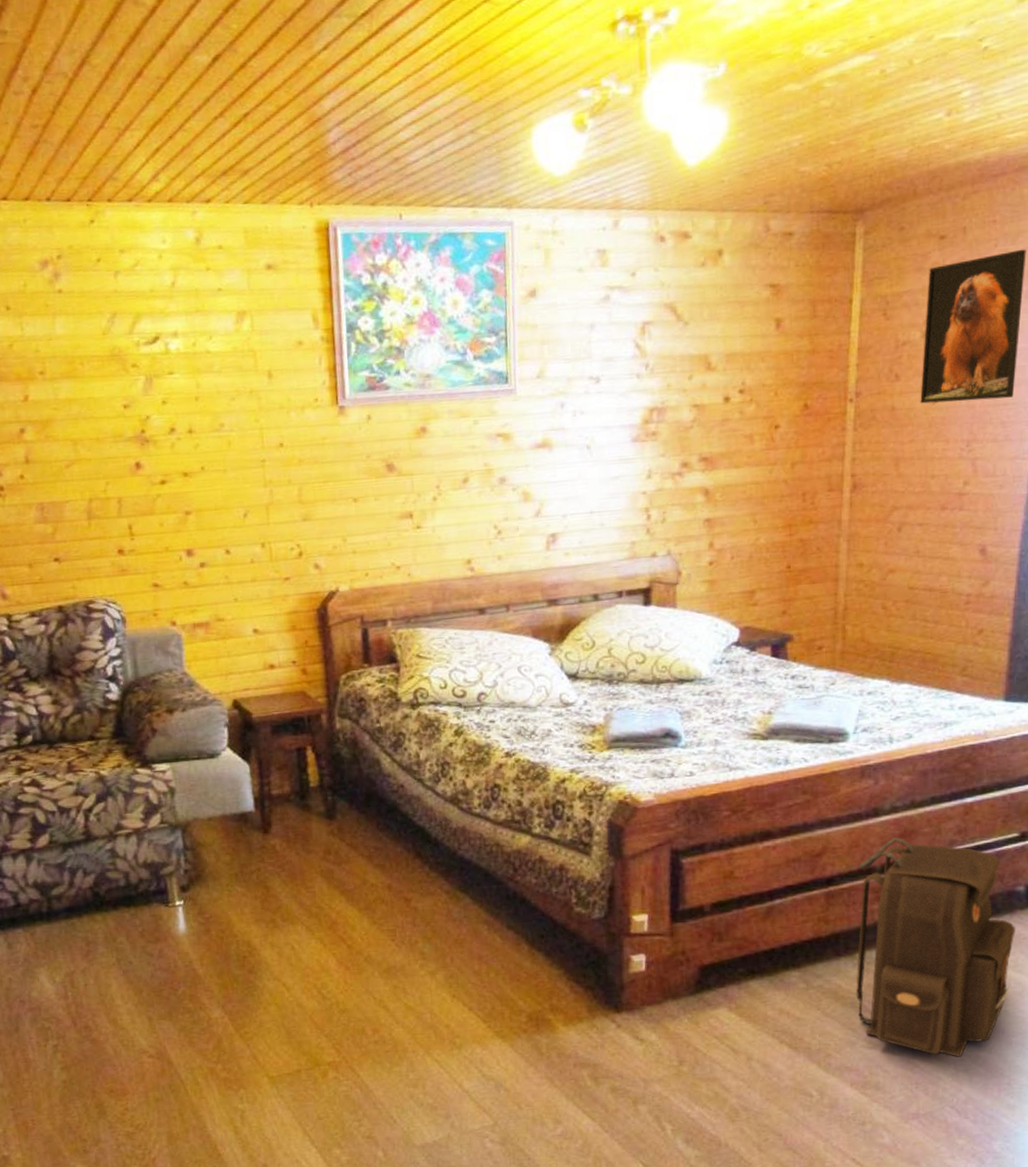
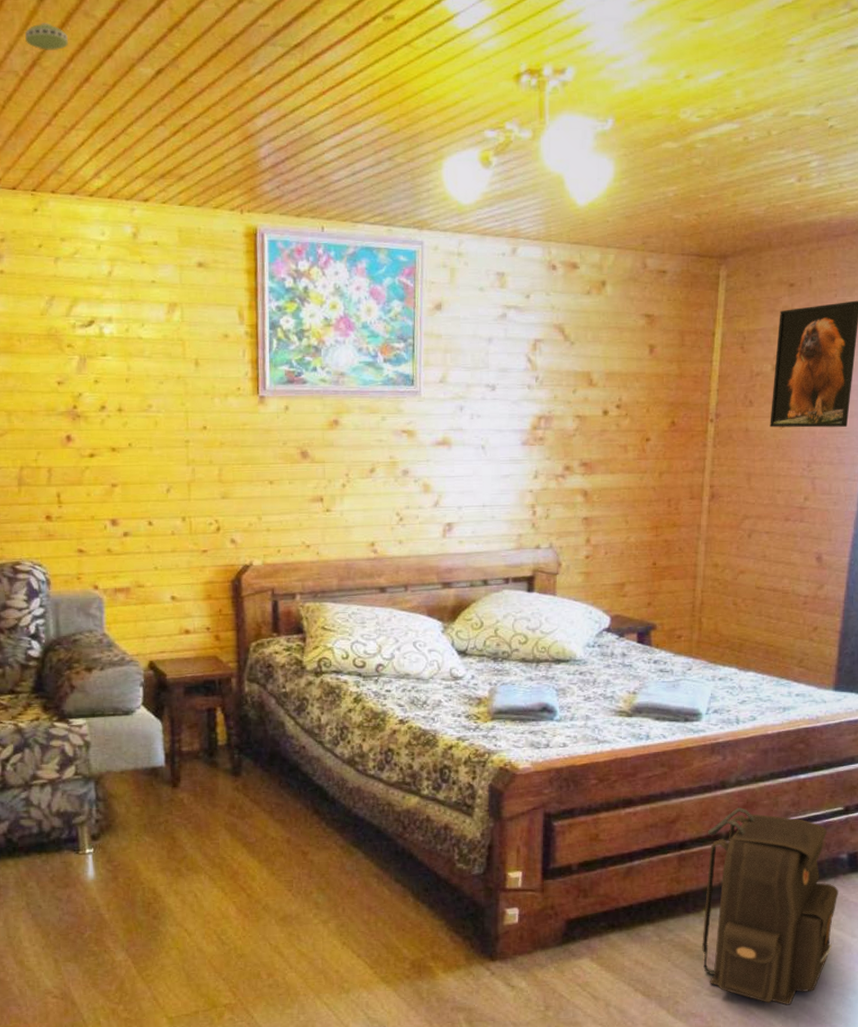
smoke detector: none [72,16,118,47] -> present [25,23,68,50]

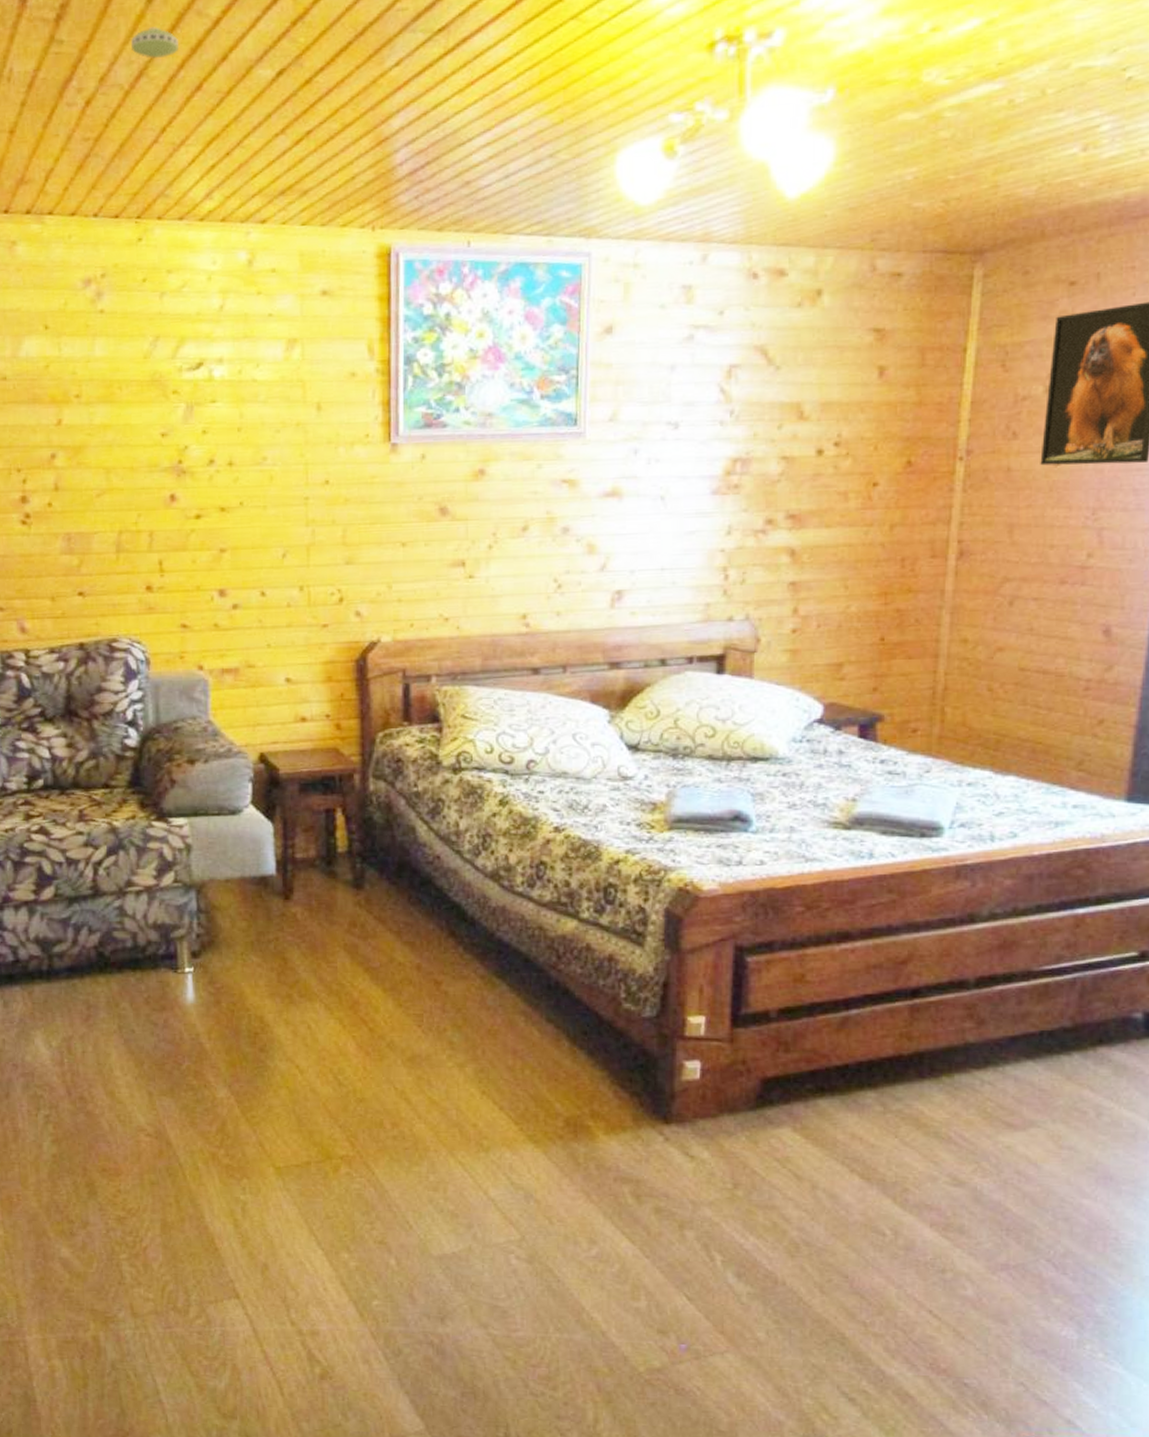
backpack: present [702,808,839,1005] -> none [941,948,1130,1203]

